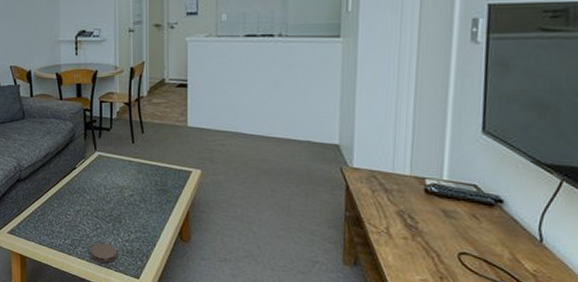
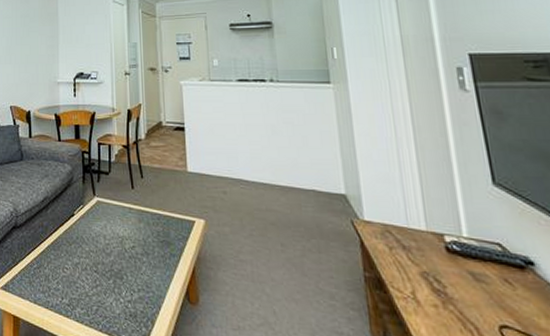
coaster: present [90,243,118,263] -> none [89,303,120,328]

